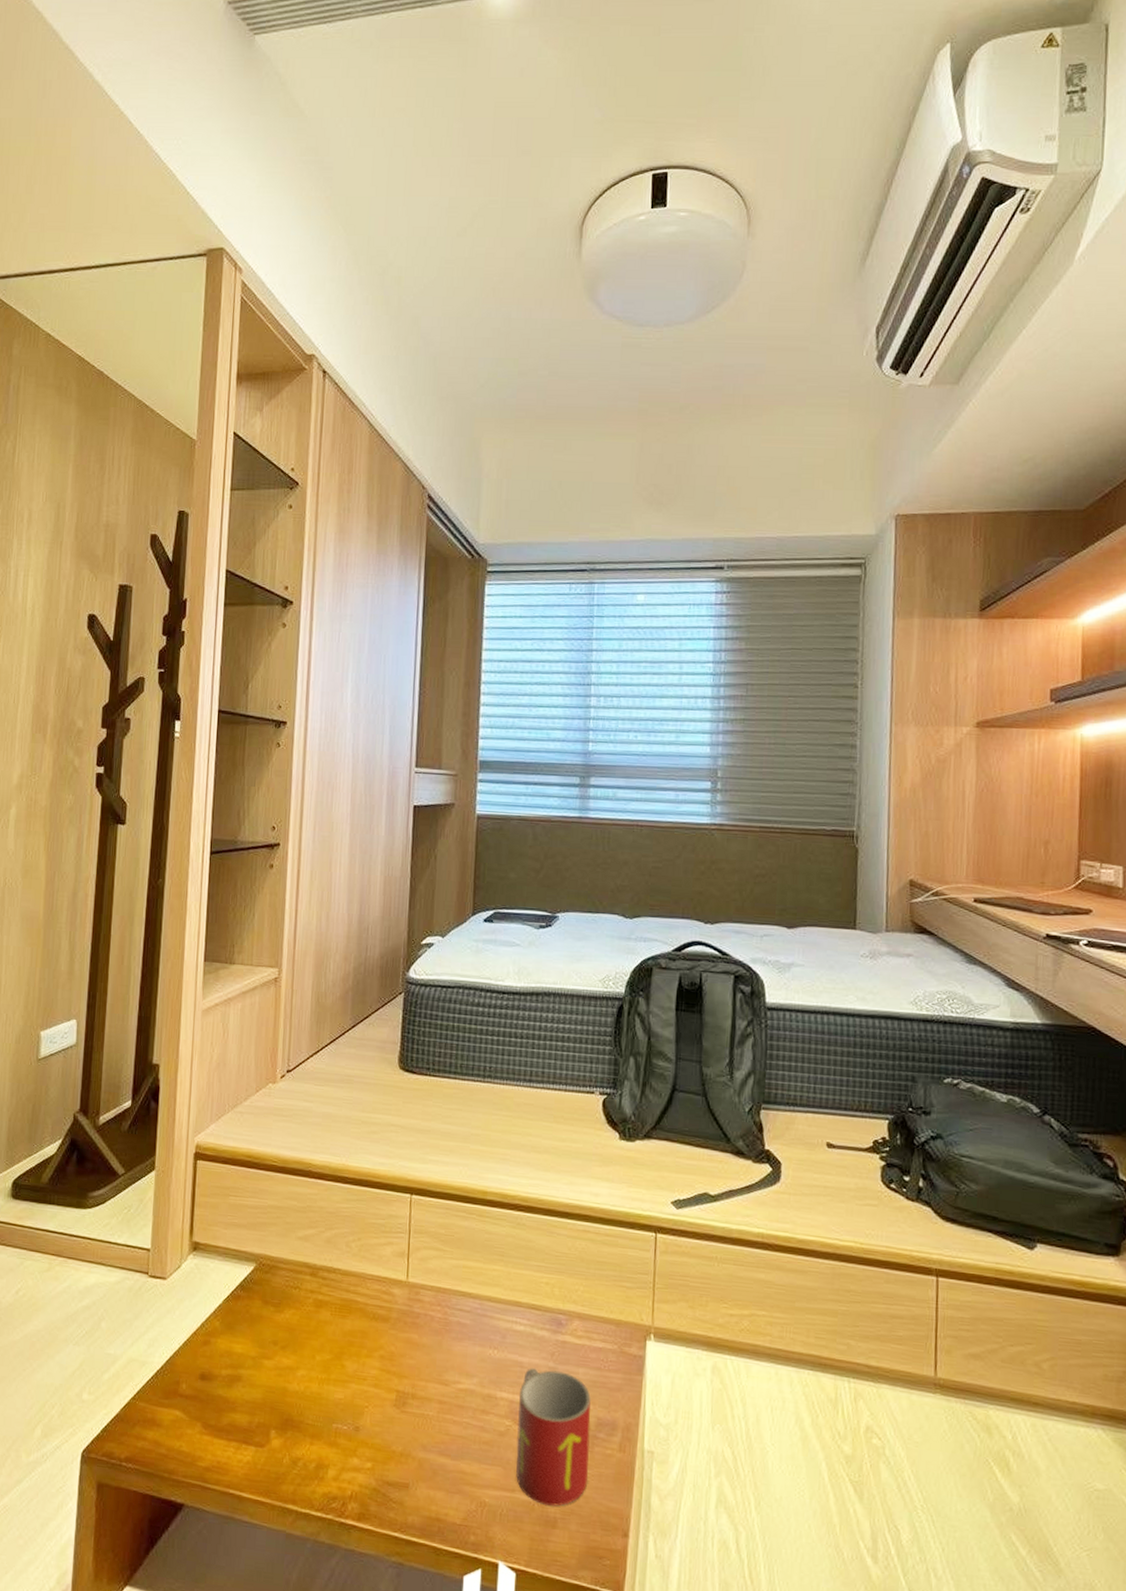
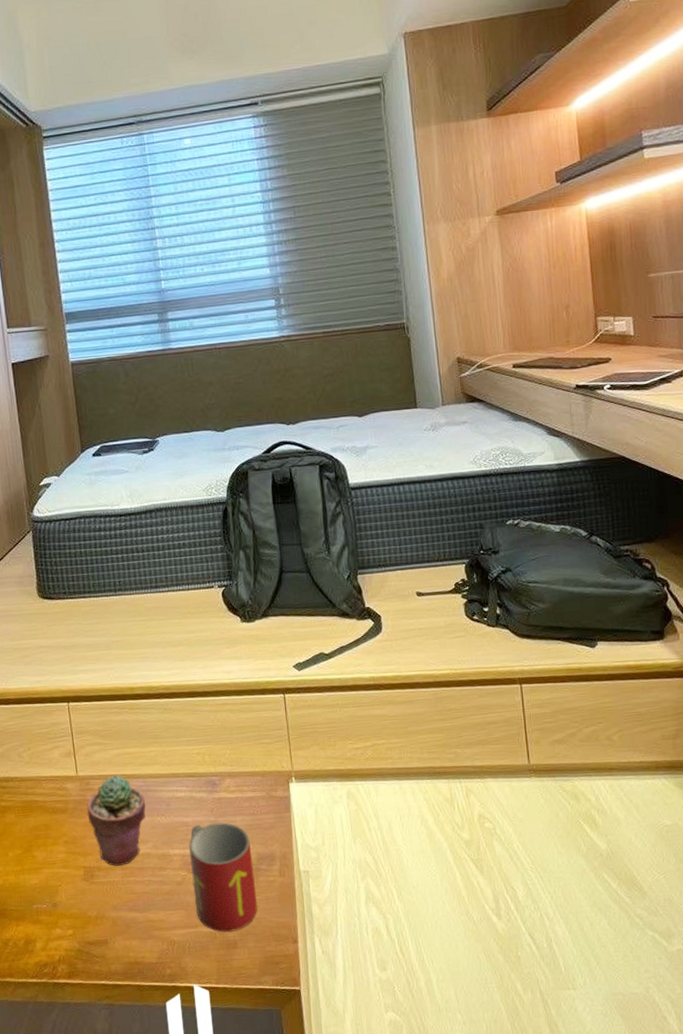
potted succulent: none [411,1289,479,1398] -> present [87,774,146,866]

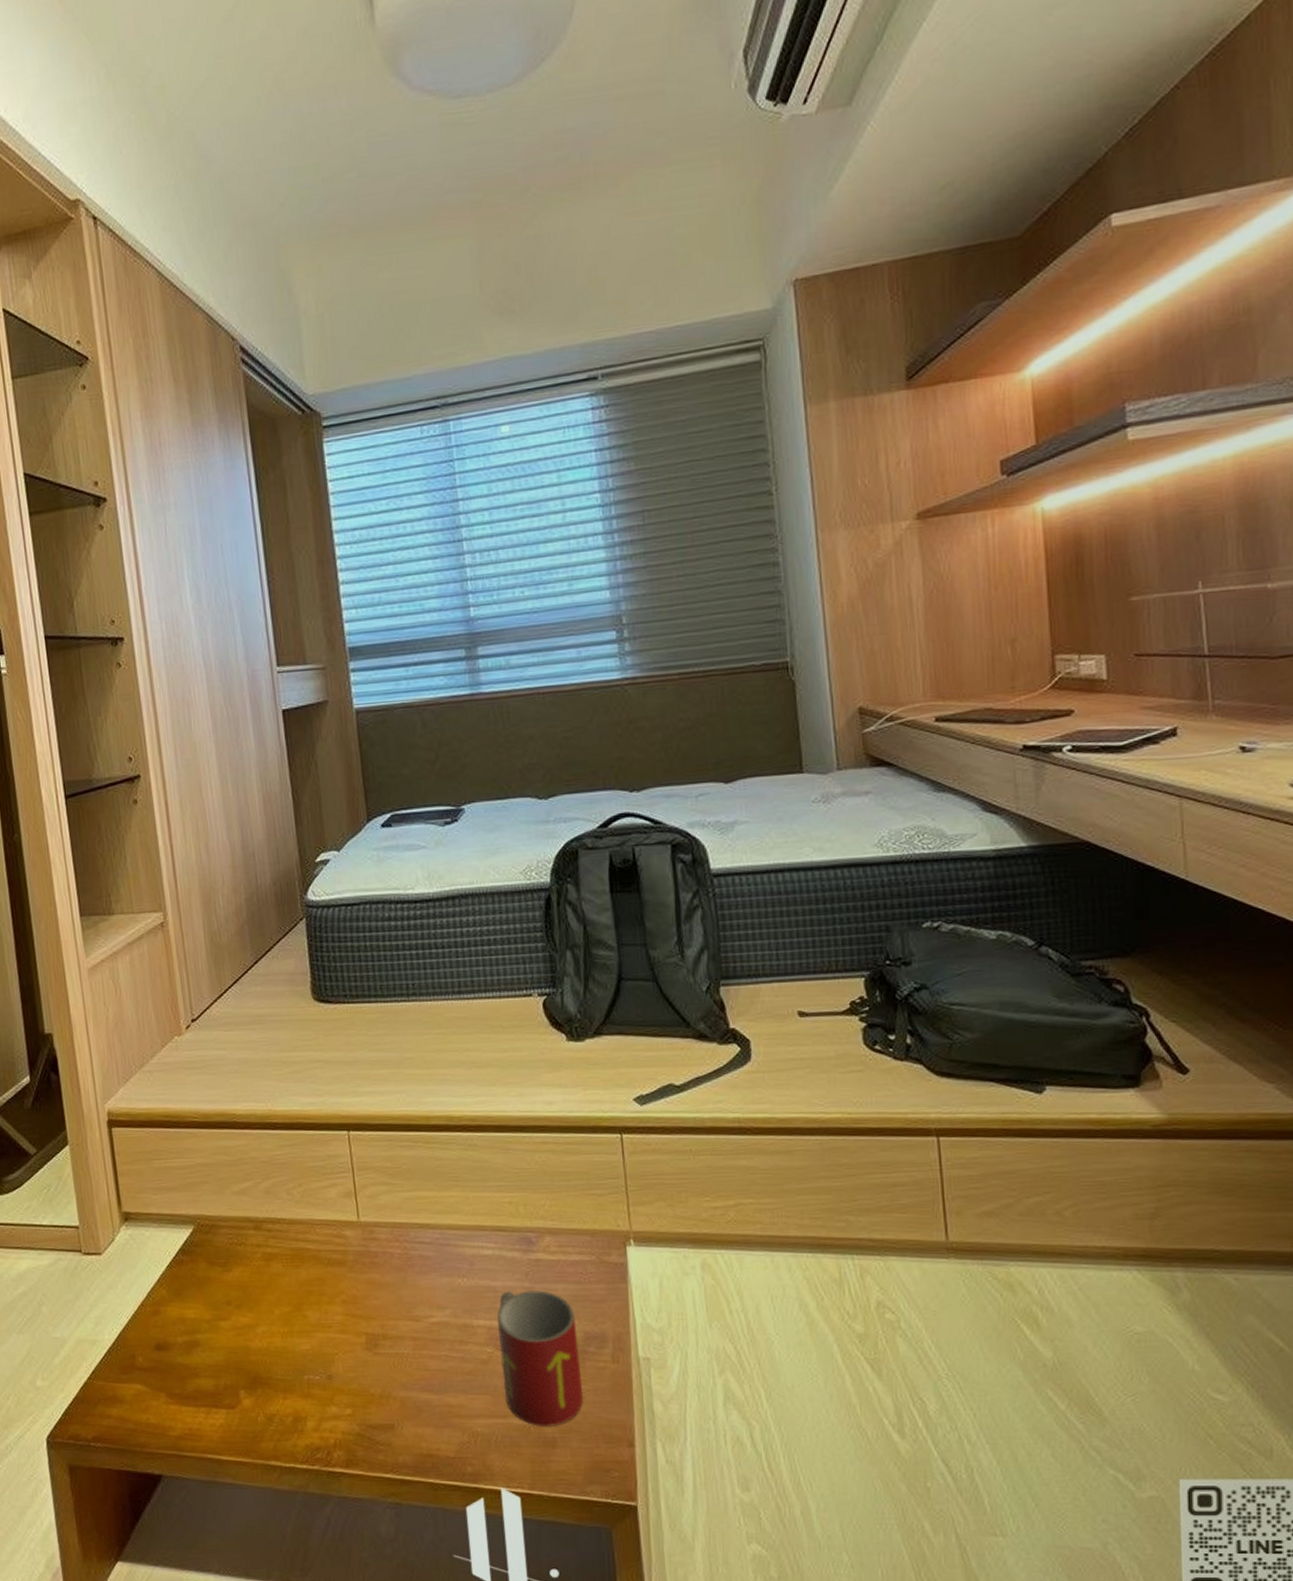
potted succulent: present [87,774,146,866] -> none [370,1223,444,1335]

